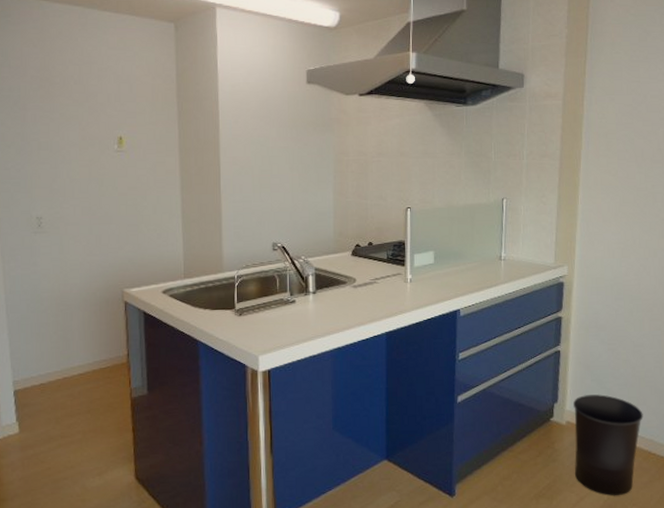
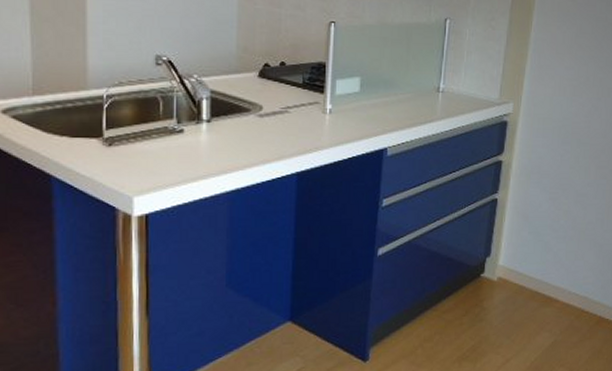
waste bin: present [573,394,643,496] -> none [502,248,580,357]

